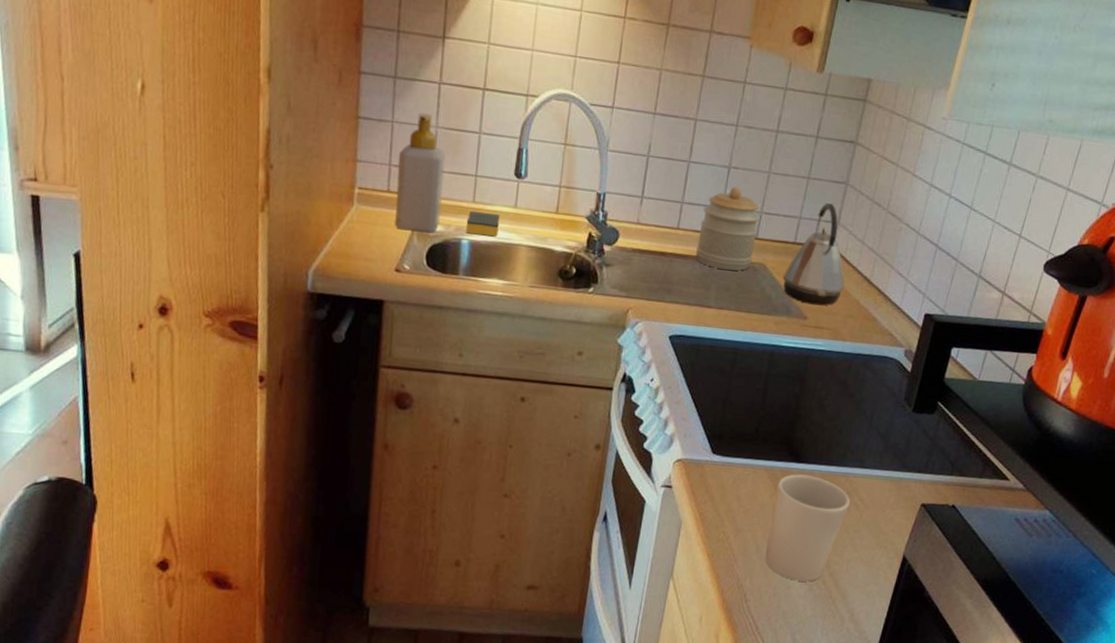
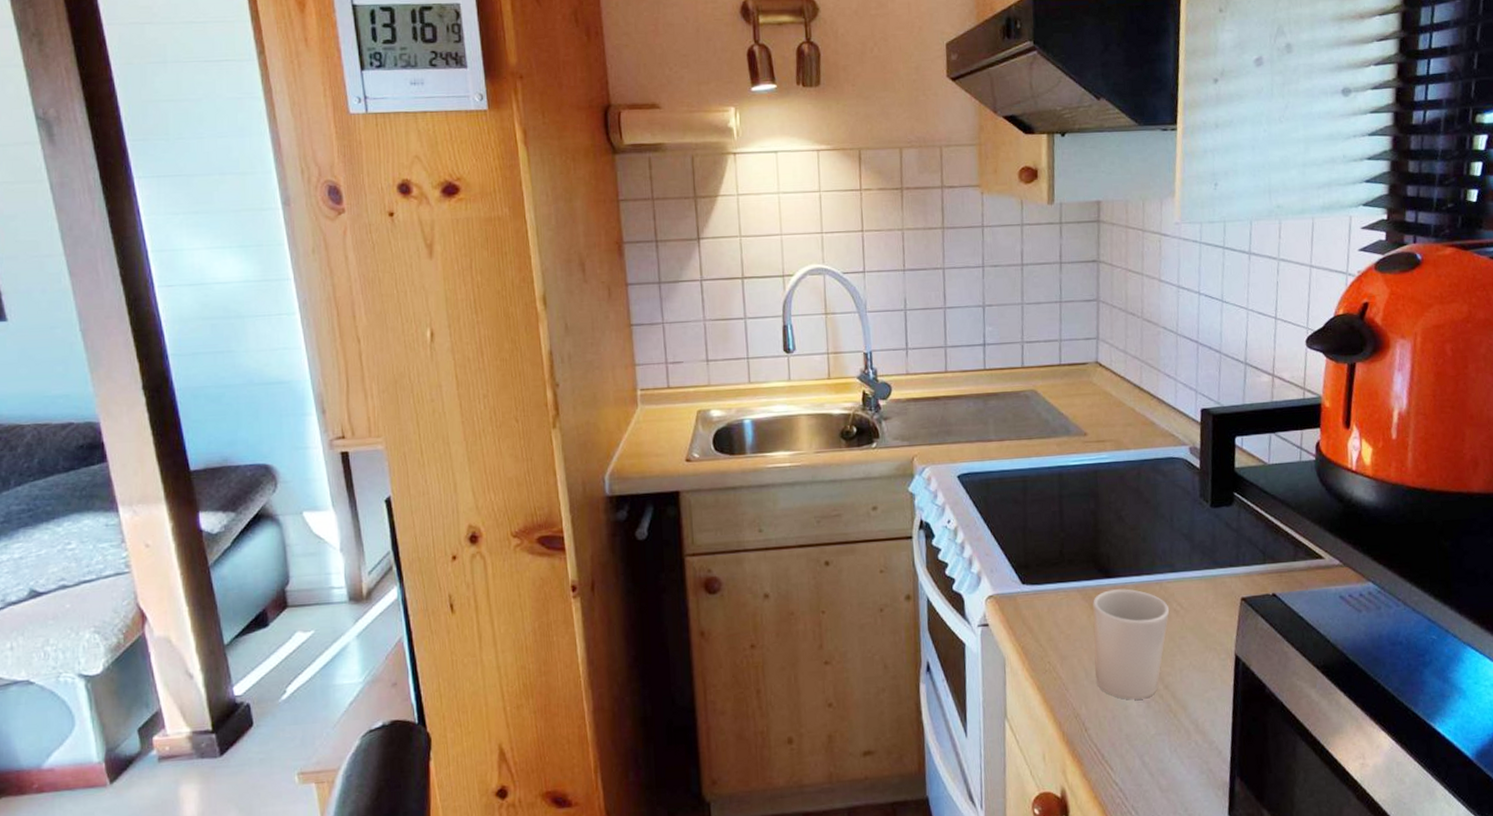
soap bottle: present [395,112,445,233] -> none [673,309,721,421]
sponge: present [466,210,500,237] -> none [746,390,777,414]
jar: present [695,186,760,271] -> none [966,322,1023,403]
kettle: present [782,203,845,306] -> none [1055,321,1118,421]

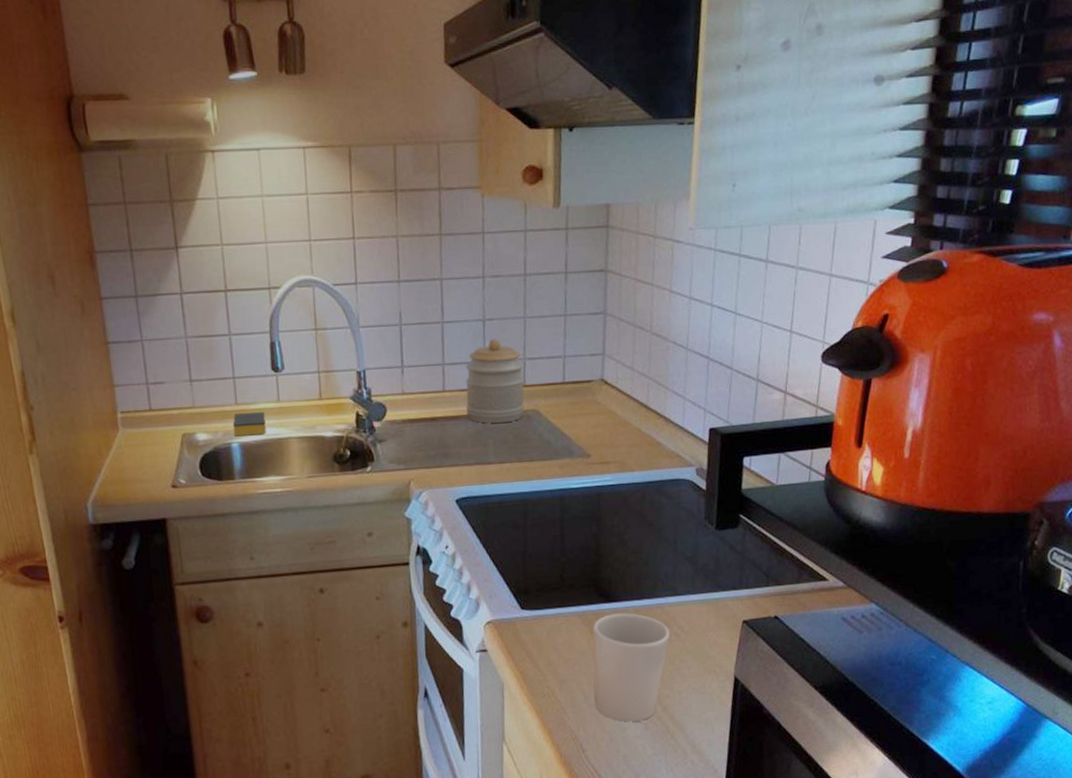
sponge: none [746,390,777,414] -> present [233,412,266,437]
jar: none [966,322,1023,403] -> present [465,338,525,423]

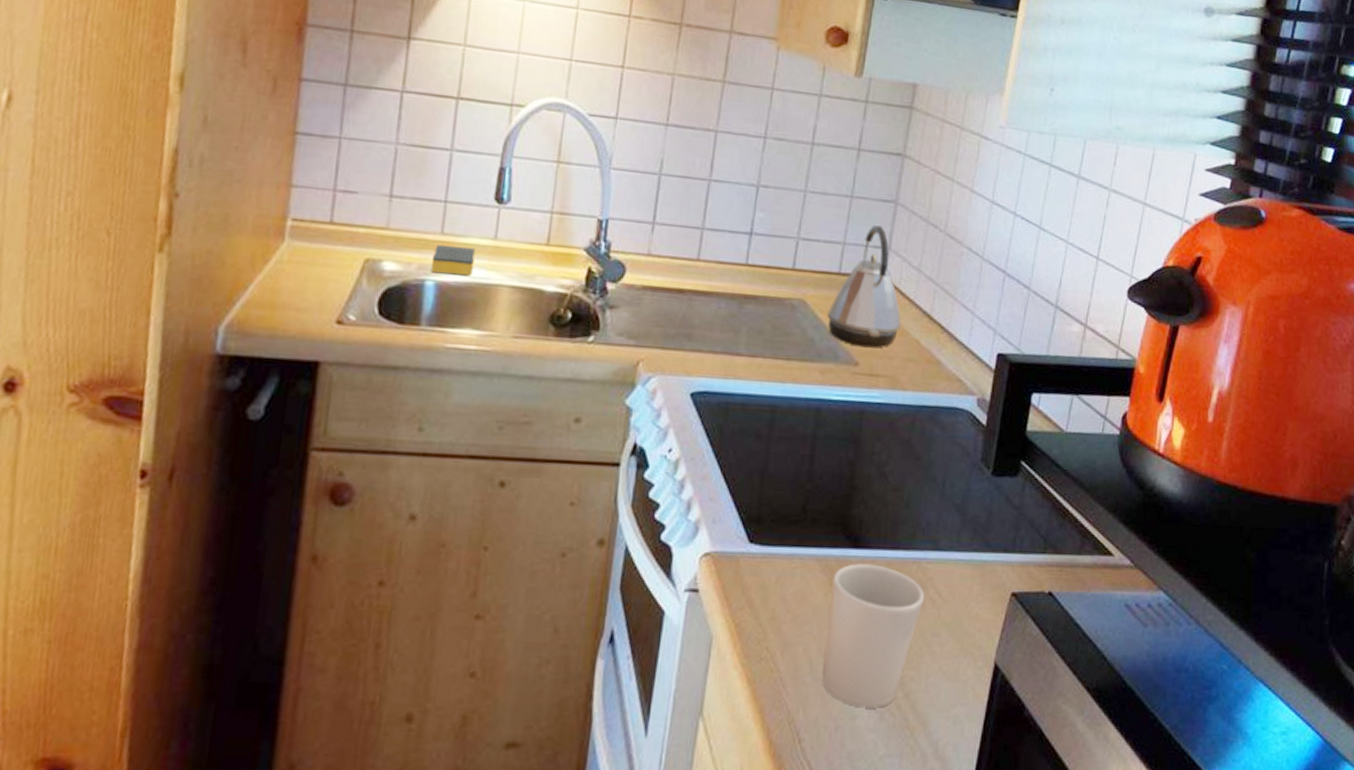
jar: present [465,338,525,423] -> none [720,208,797,309]
kettle: none [558,336,623,442] -> present [826,225,902,349]

